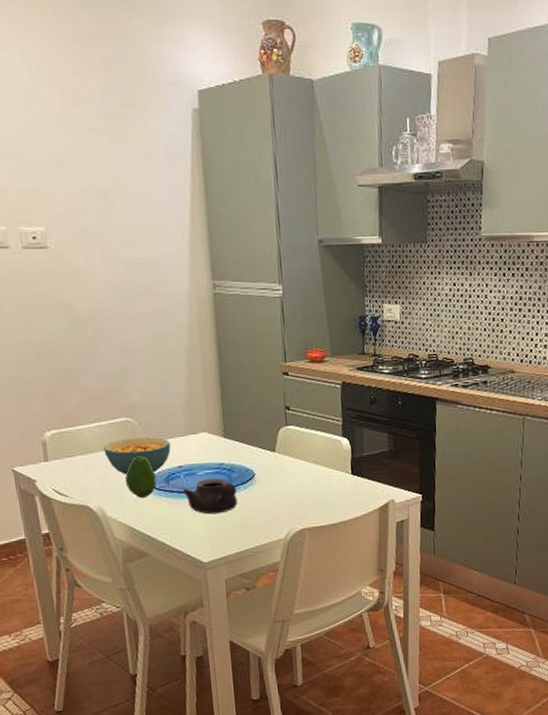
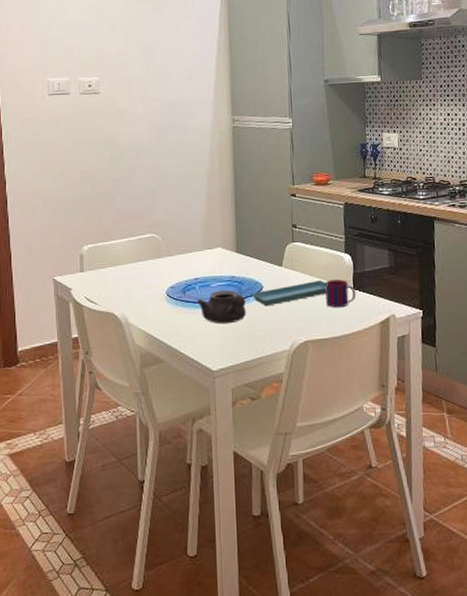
cereal bowl: present [103,437,171,475] -> none [131,251,189,286]
fruit: present [125,456,157,498] -> none [148,268,174,307]
saucer: none [242,465,324,495] -> present [251,279,327,307]
mug: none [322,465,355,495] -> present [325,279,356,308]

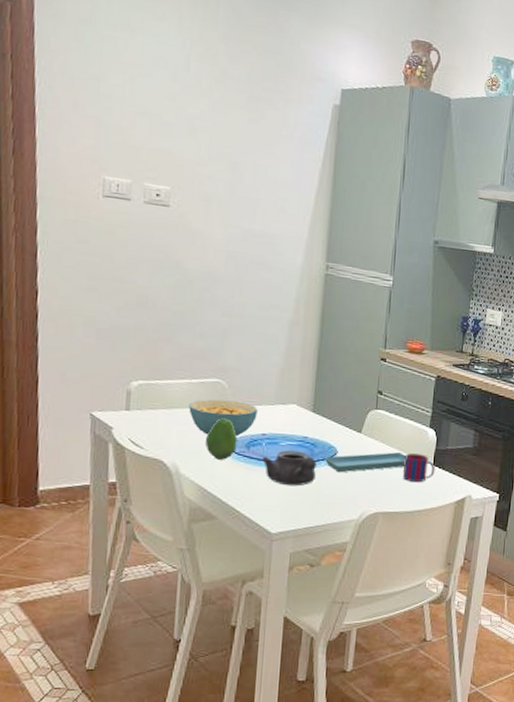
cereal bowl: none [131,251,189,286] -> present [189,399,259,437]
fruit: none [148,268,174,307] -> present [206,418,238,460]

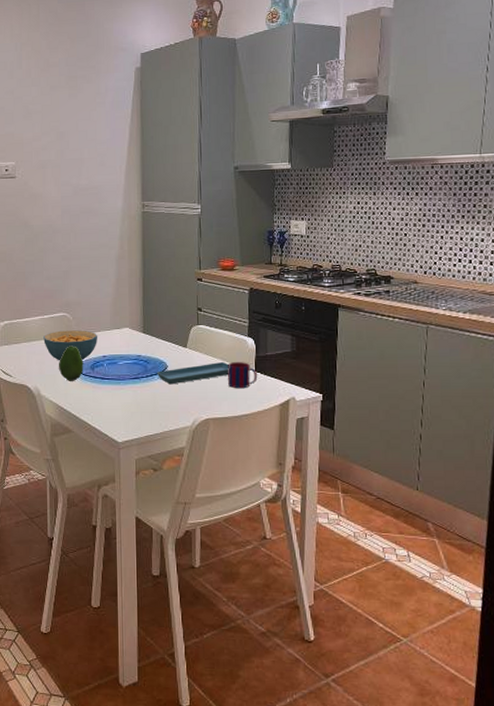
teapot: present [261,450,317,486] -> none [104,368,151,400]

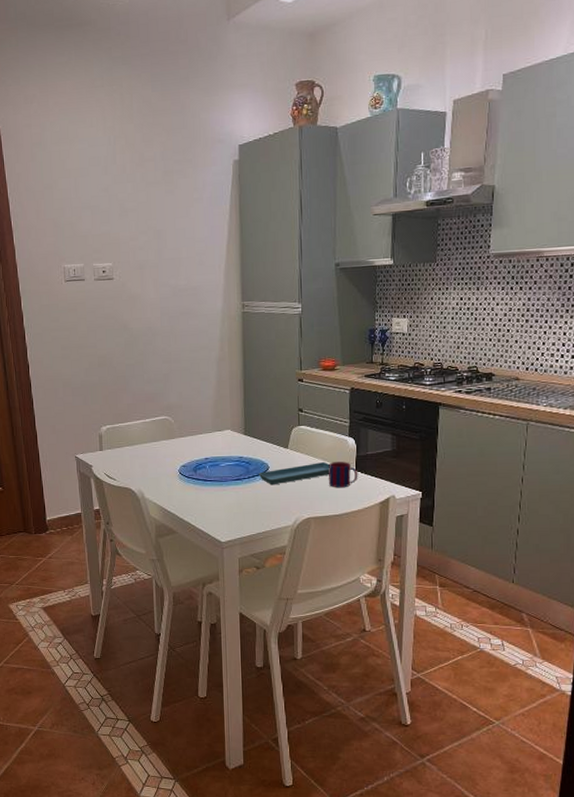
cereal bowl: present [43,330,98,361] -> none [146,433,200,464]
fruit: present [59,346,84,381] -> none [162,448,186,484]

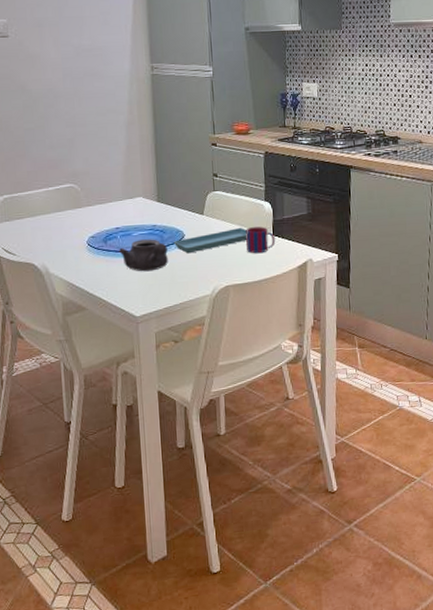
teapot: none [206,470,253,501] -> present [118,239,168,272]

